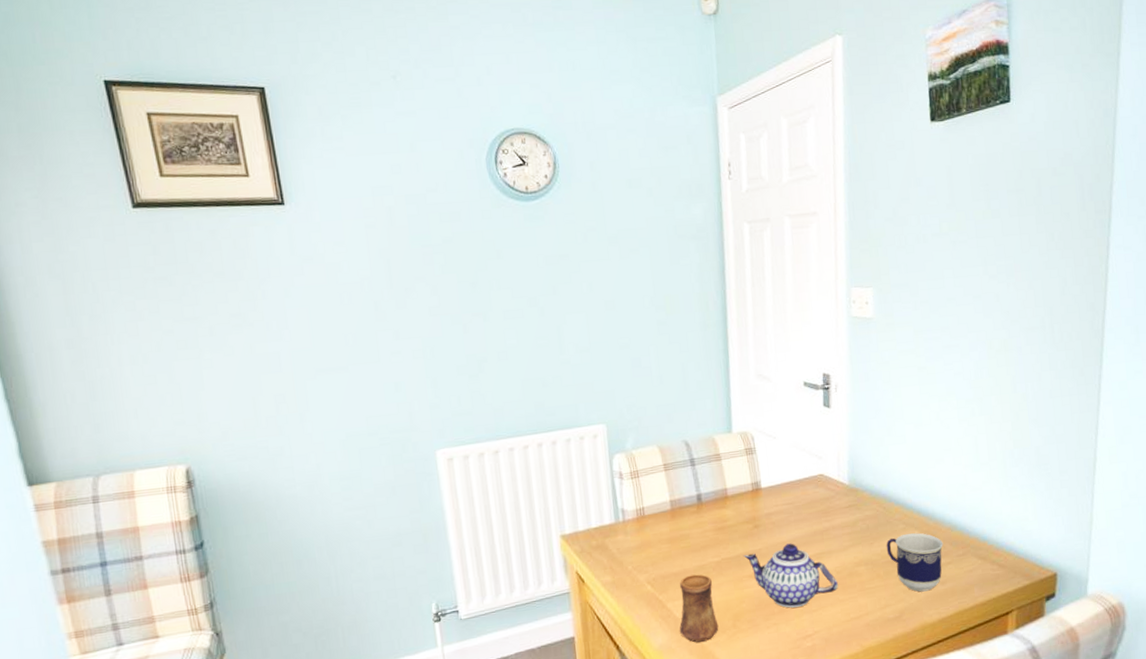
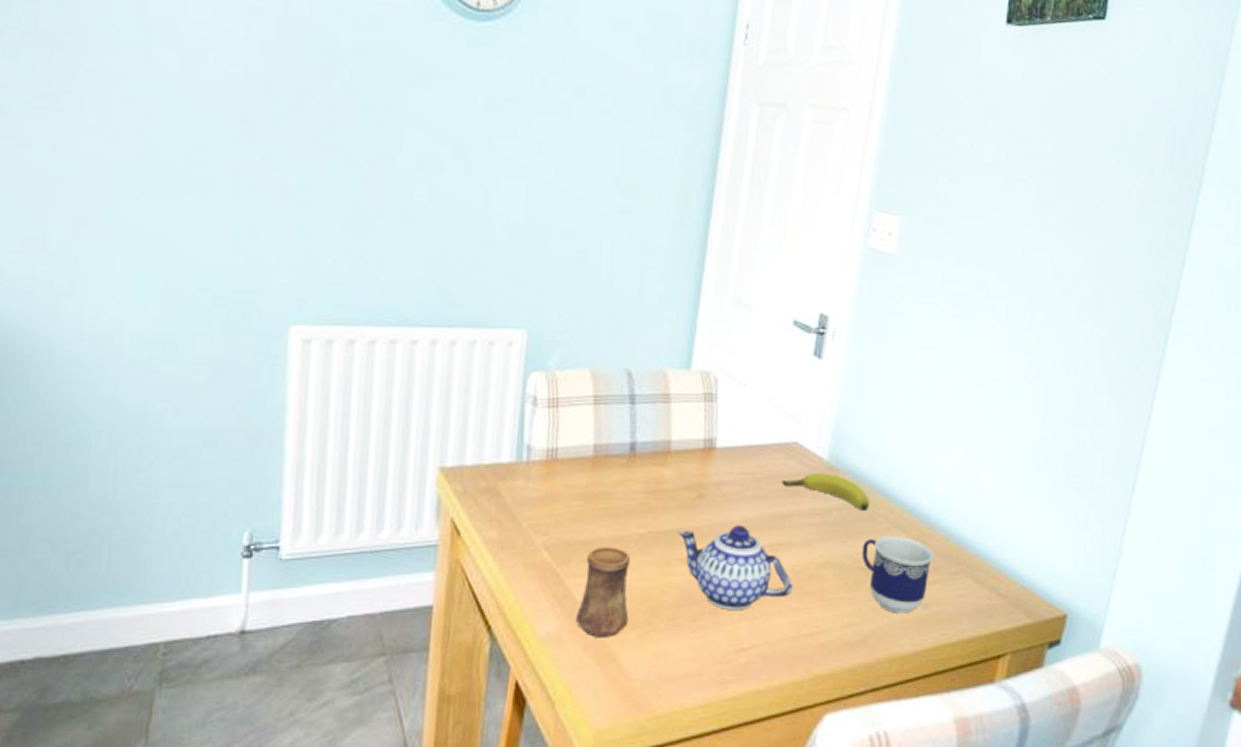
banana: none [816,494,886,518] -> present [782,472,869,510]

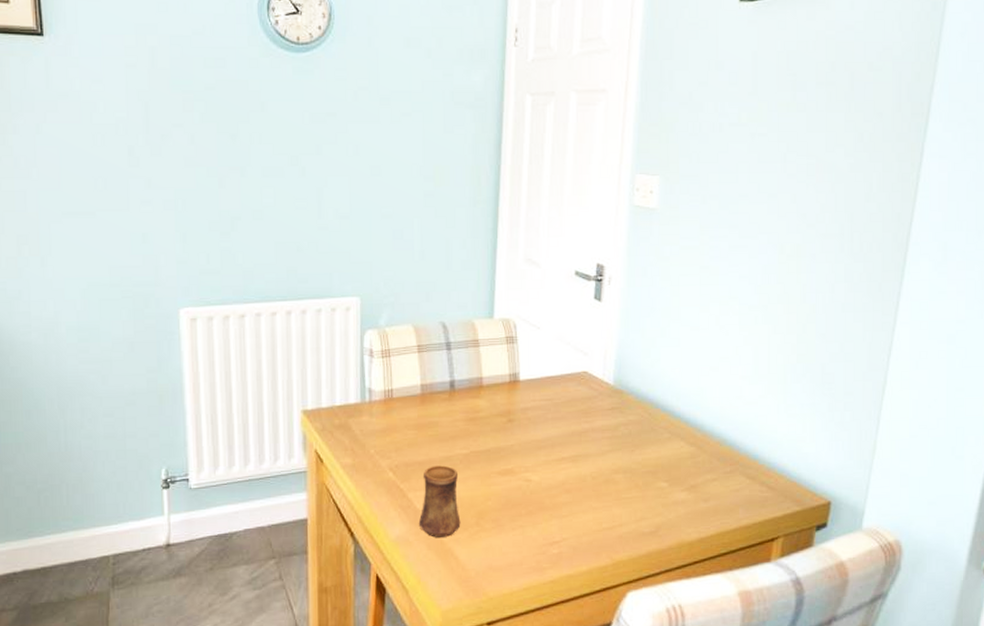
teapot: present [676,525,793,609] -> none [493,442,592,511]
banana: present [782,472,869,510] -> none [576,395,651,424]
cup: present [861,535,934,614] -> none [648,443,710,508]

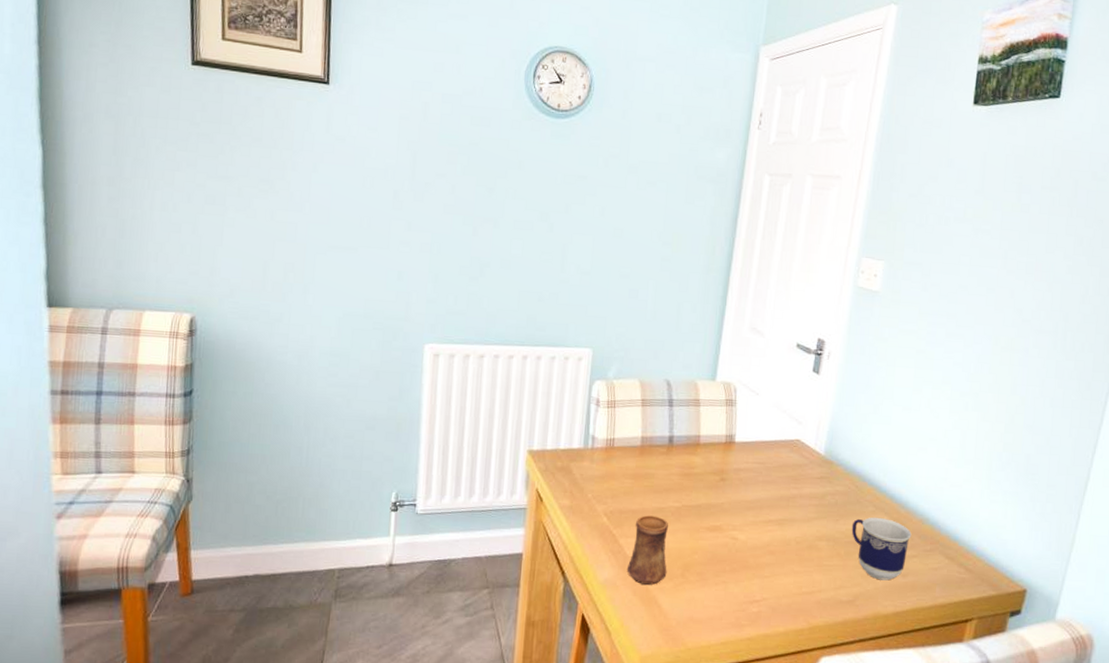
cup: none [648,443,710,508] -> present [851,517,912,581]

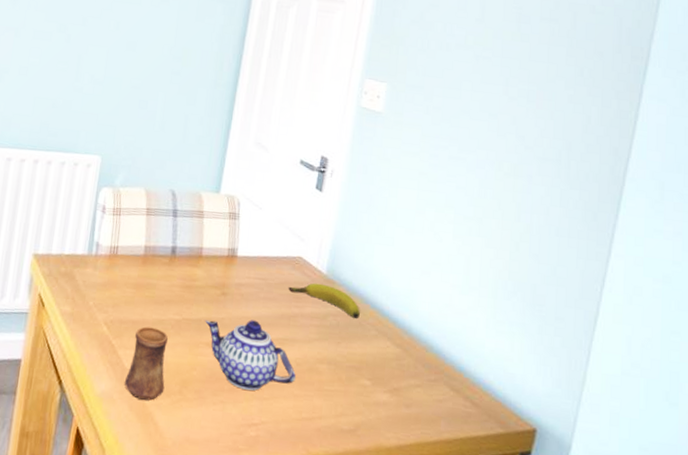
teapot: none [704,503,795,570] -> present [204,319,296,391]
banana: none [787,464,858,496] -> present [288,283,360,318]
cup: present [851,517,912,581] -> none [353,341,415,411]

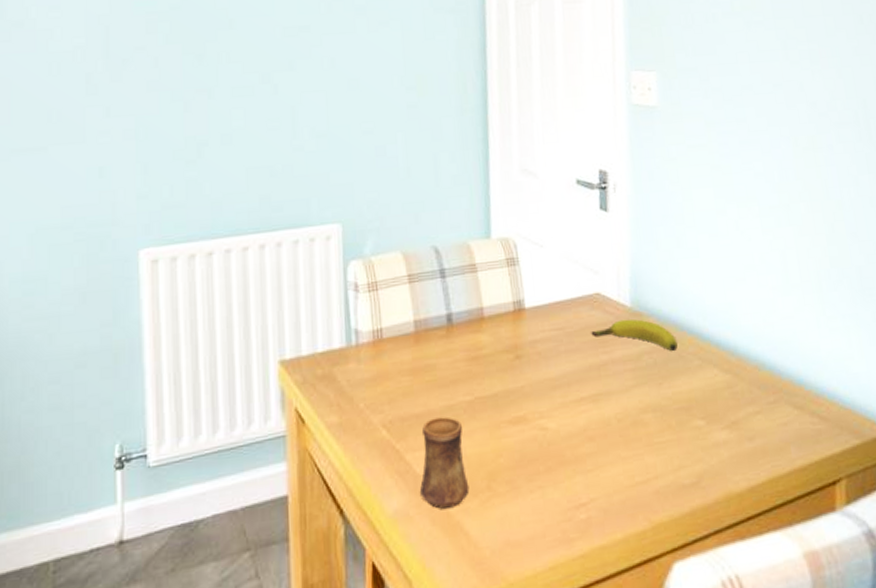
teapot: present [204,319,296,391] -> none [501,380,620,466]

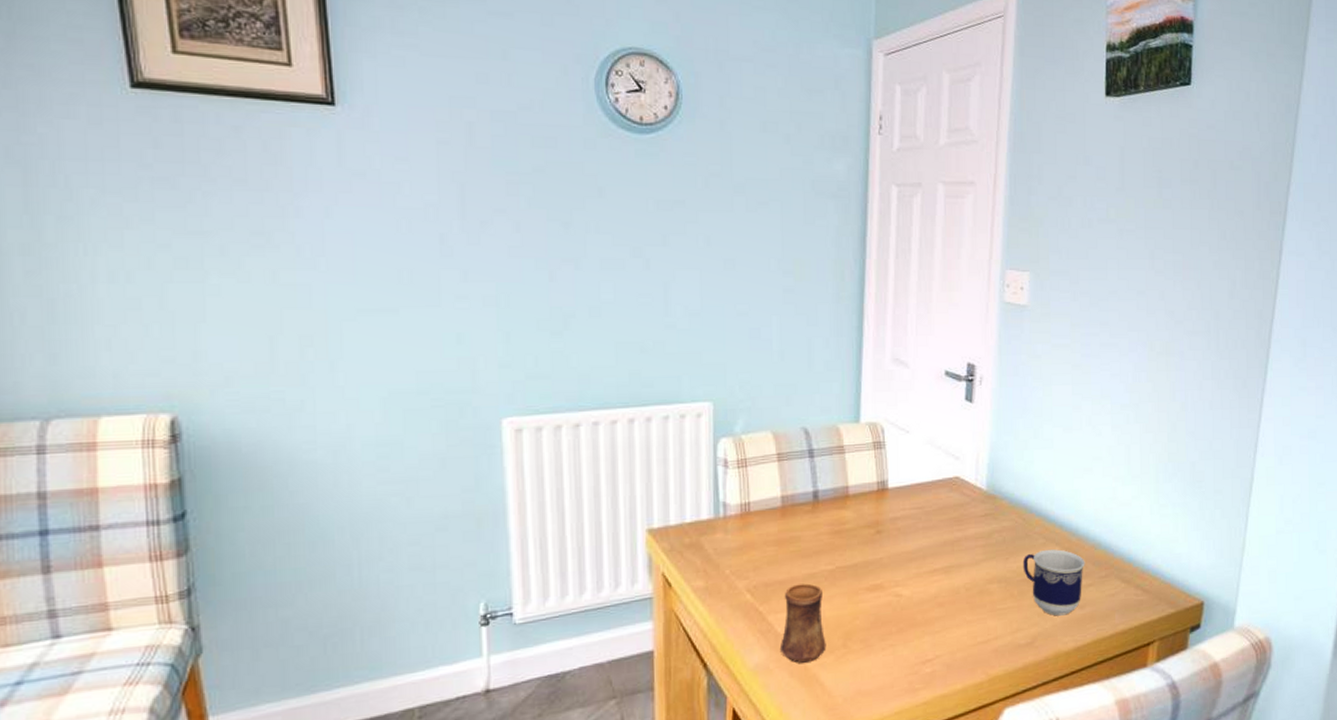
banana: present [591,319,678,351] -> none [948,501,1025,530]
cup: none [678,371,750,450] -> present [1022,549,1085,616]

